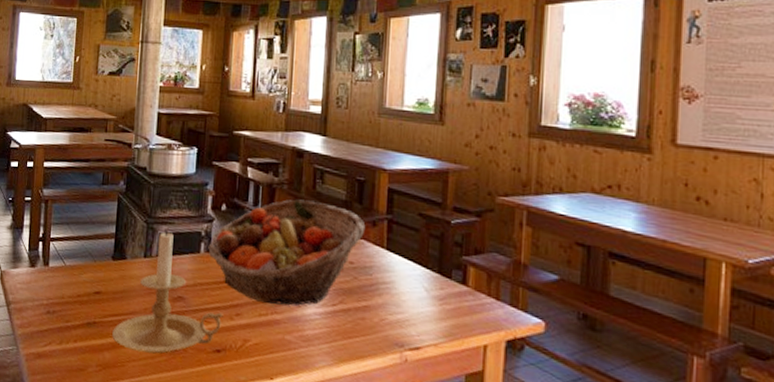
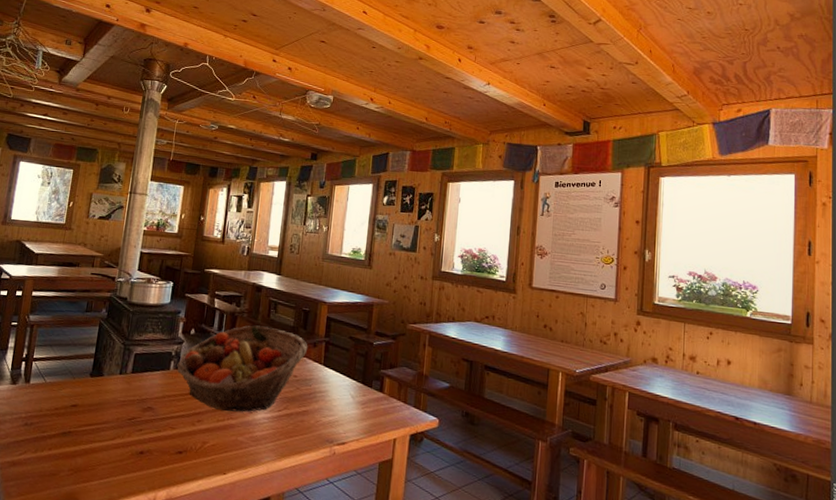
candle holder: present [112,229,223,354] -> none [85,350,186,458]

